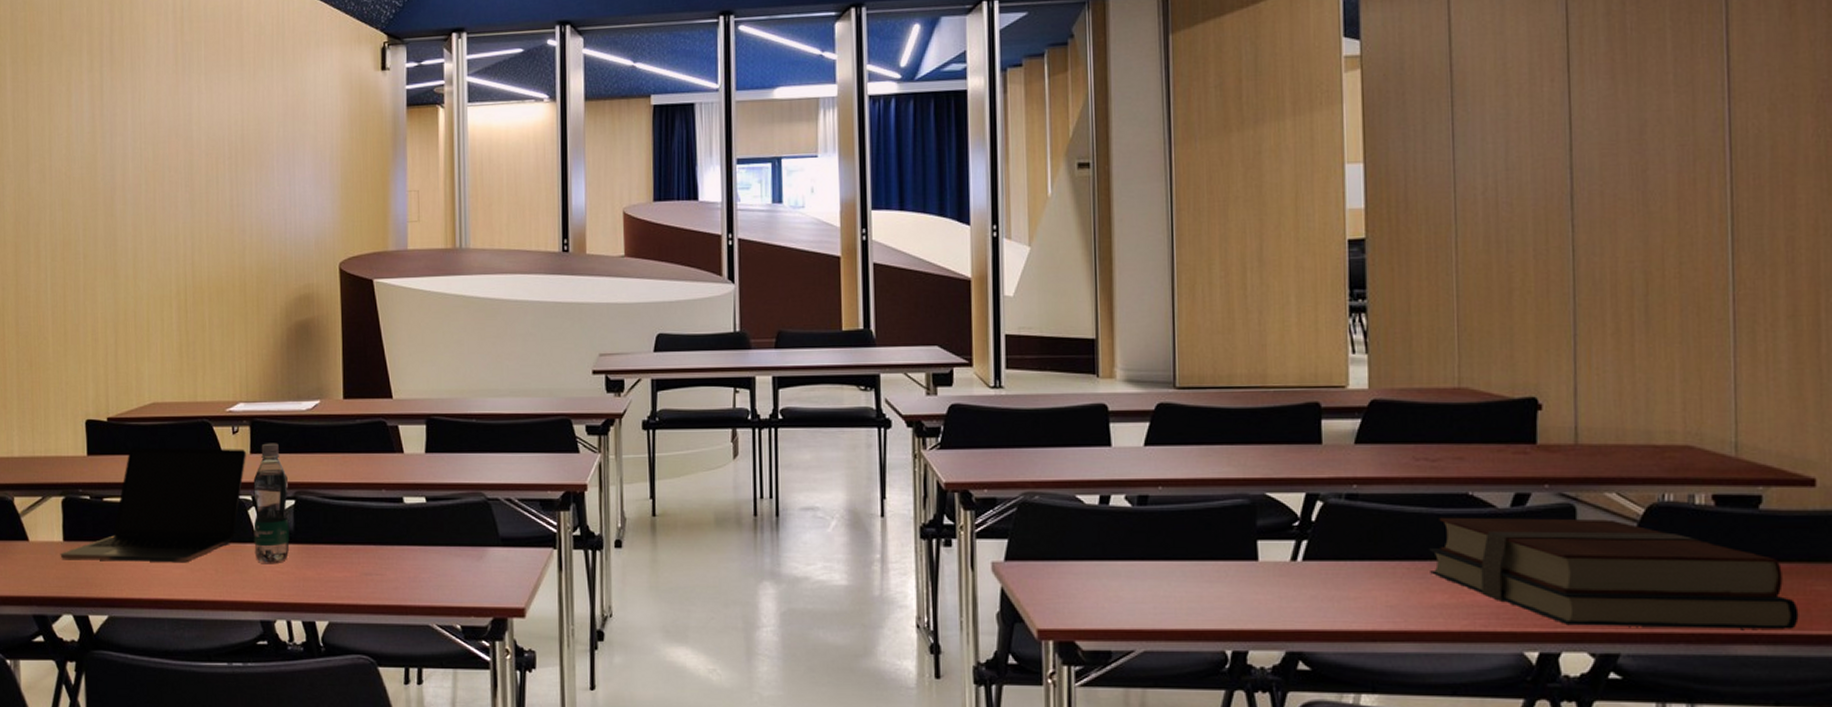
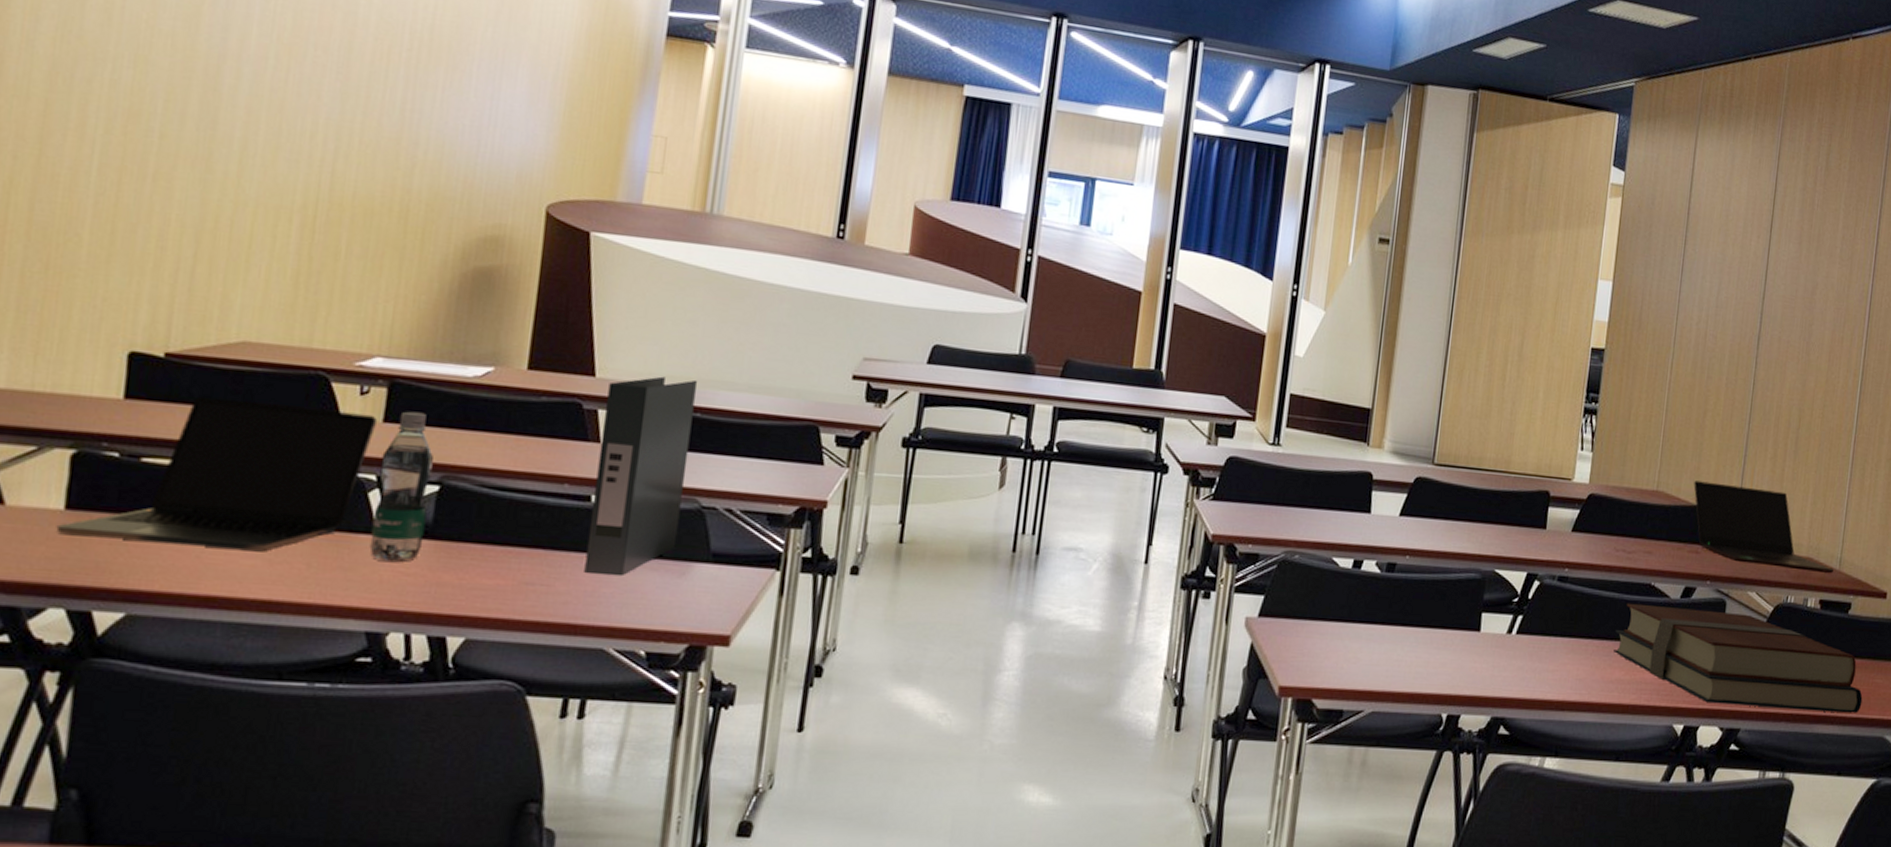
binder: none [403,391,472,563] -> present [584,376,698,577]
laptop: none [1508,370,1729,462] -> present [1693,480,1835,573]

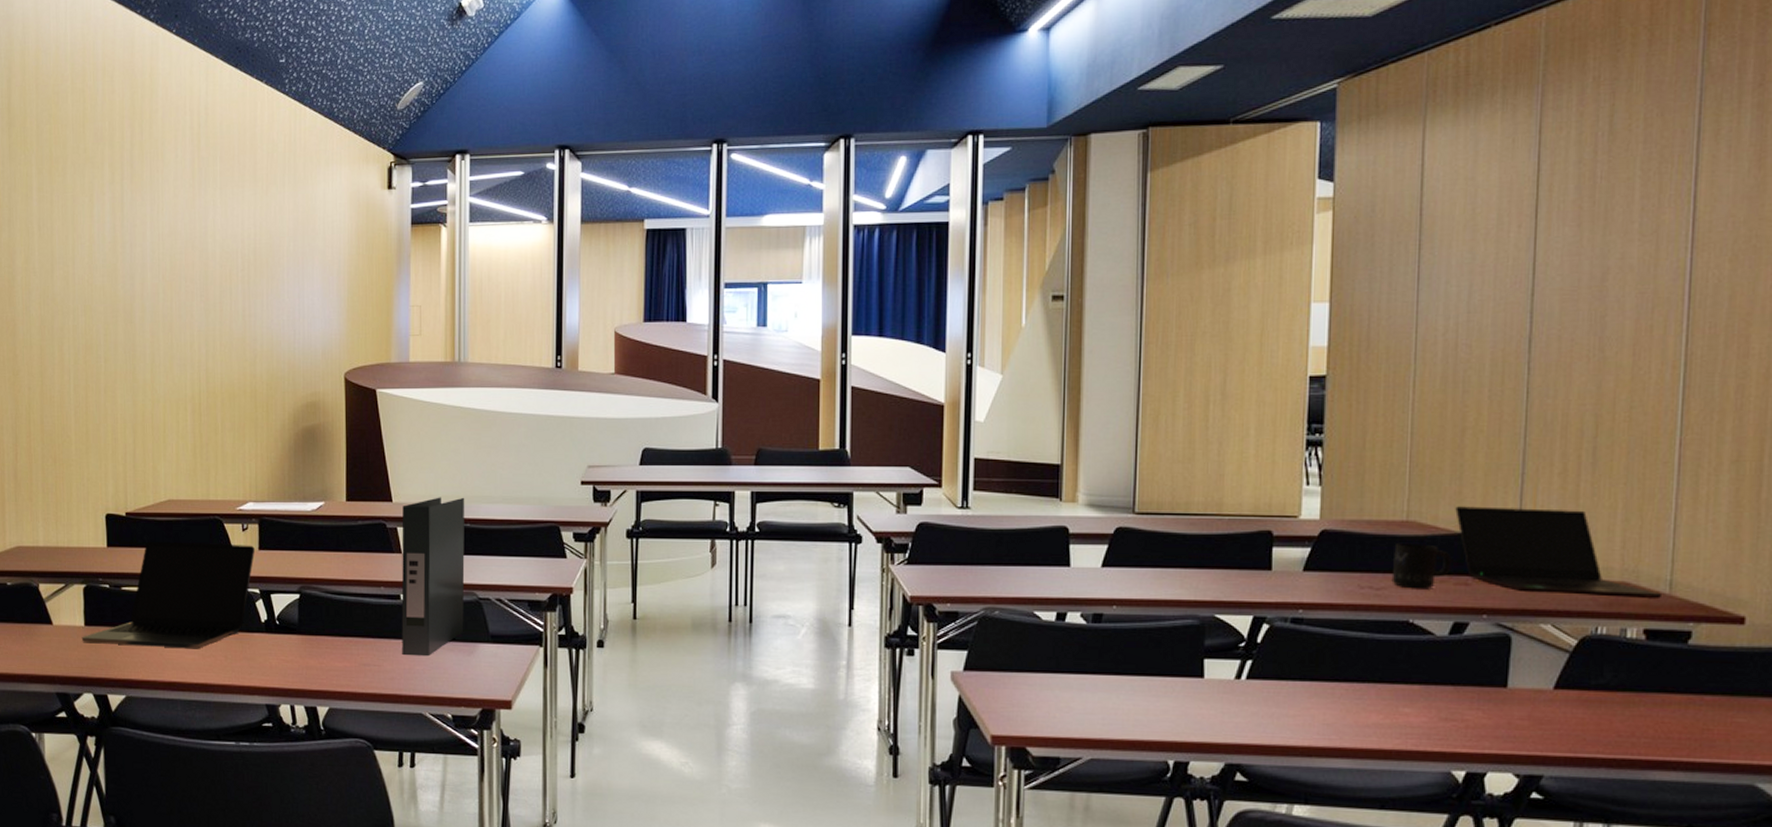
bottle: present [369,411,433,563] -> none [261,540,294,653]
books: present [1613,603,1863,713] -> none [1367,642,1718,758]
mug: none [1640,510,1688,555] -> present [1391,542,1452,589]

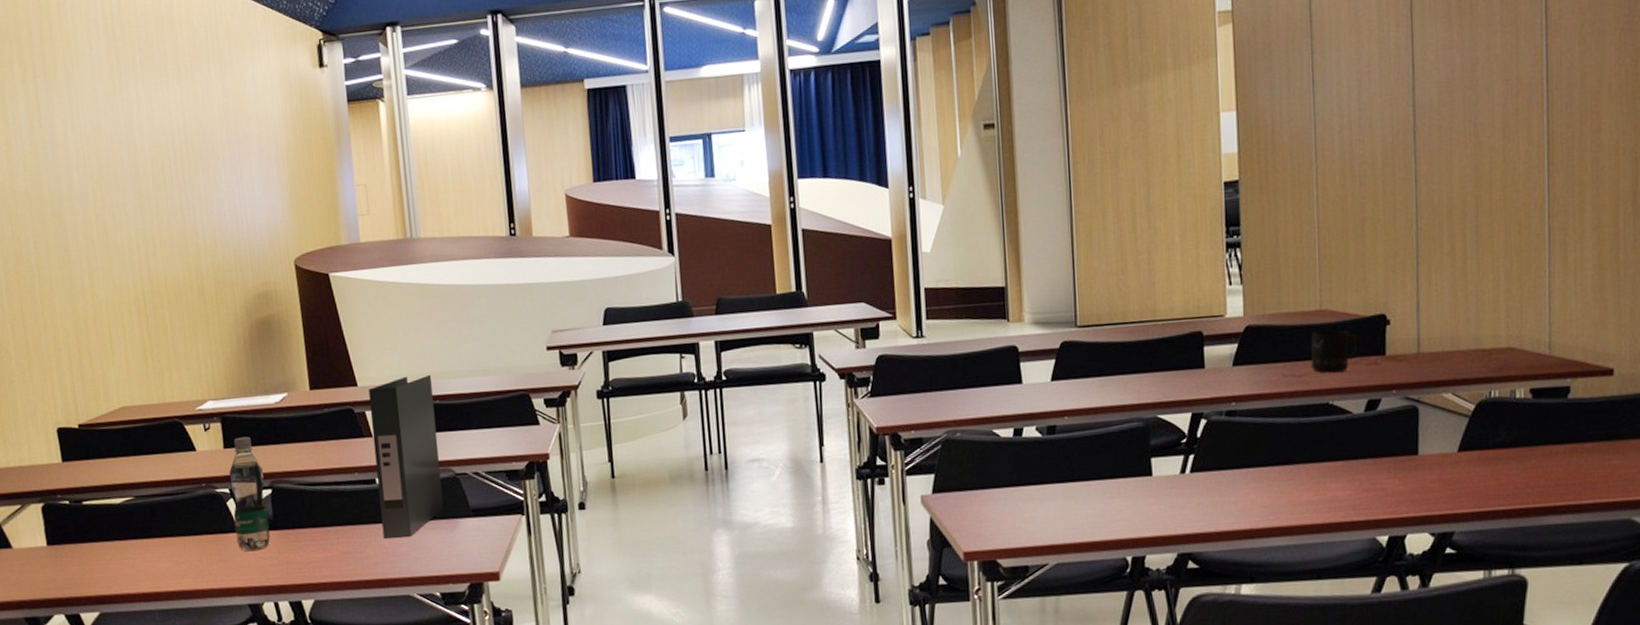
laptop: present [81,541,256,649] -> none [45,444,221,563]
bottle: none [261,540,294,653] -> present [229,436,271,552]
laptop: present [1455,506,1663,598] -> none [1361,285,1544,366]

